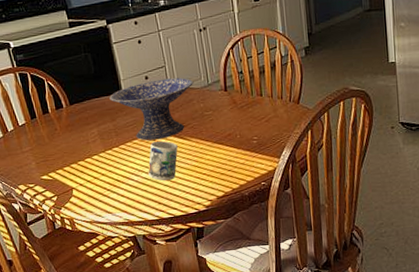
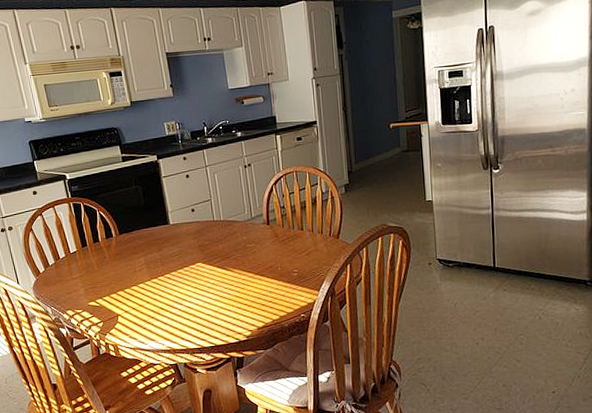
decorative bowl: present [109,77,194,141] -> none [157,211,238,271]
mug: present [148,141,178,181] -> none [191,271,221,311]

